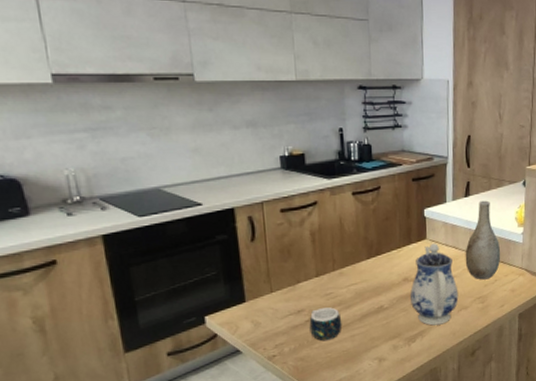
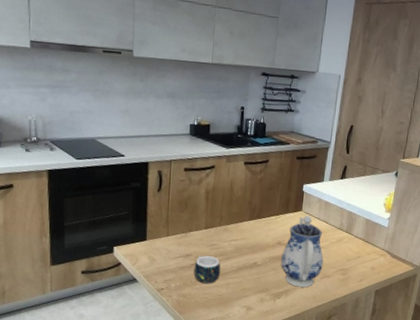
vase: present [465,200,501,280] -> none [333,184,367,255]

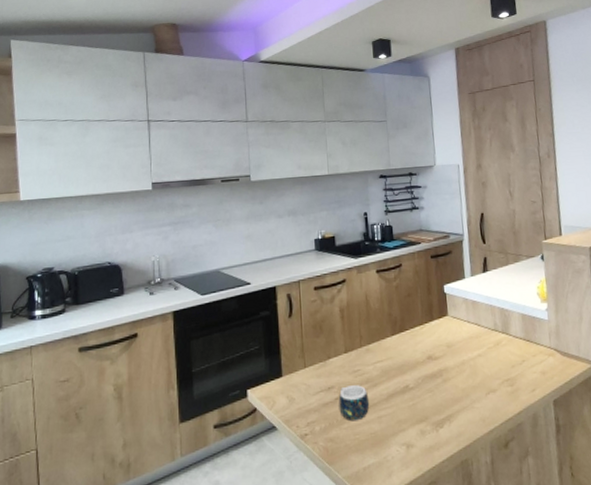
teapot: present [281,215,324,288] -> none [435,320,486,410]

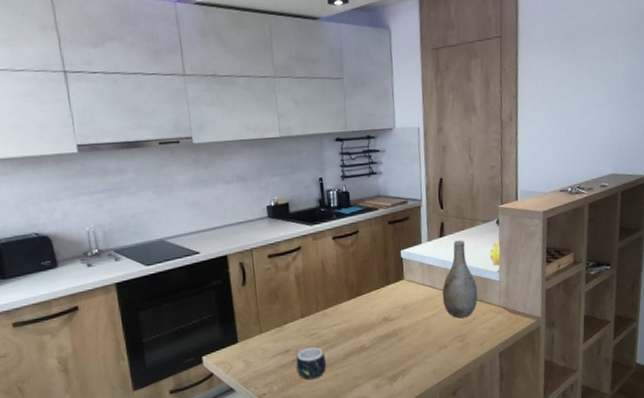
vase: none [488,275,527,360] -> present [442,240,478,319]

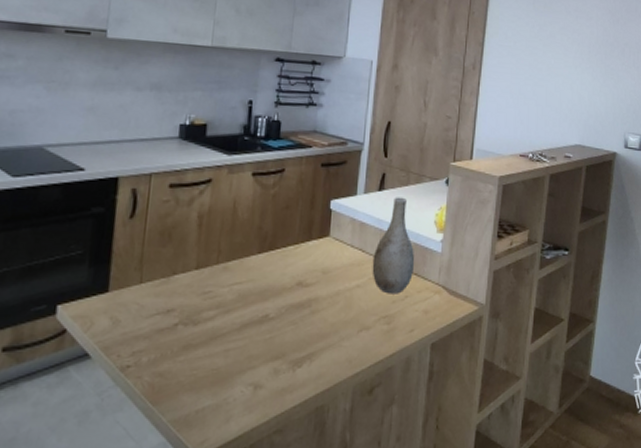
mug: present [296,347,327,380] -> none [177,310,218,354]

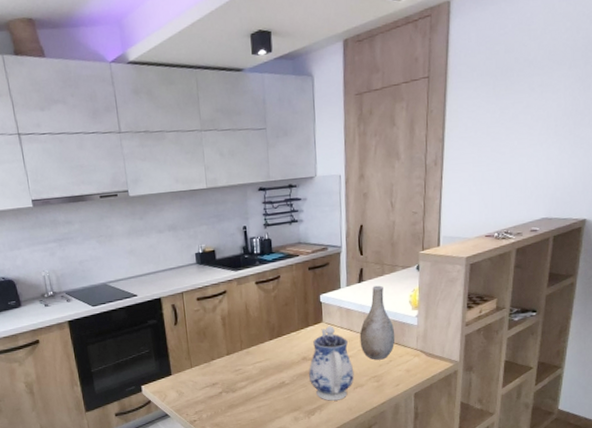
teapot: none [302,242,361,347] -> present [309,326,354,401]

